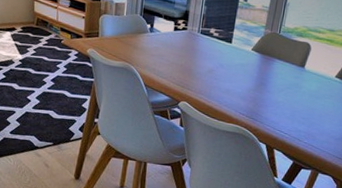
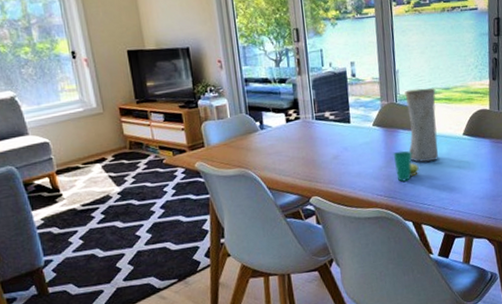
cup: none [262,78,285,108] -> present [393,150,419,182]
vase: none [279,24,320,95] -> present [404,88,438,162]

